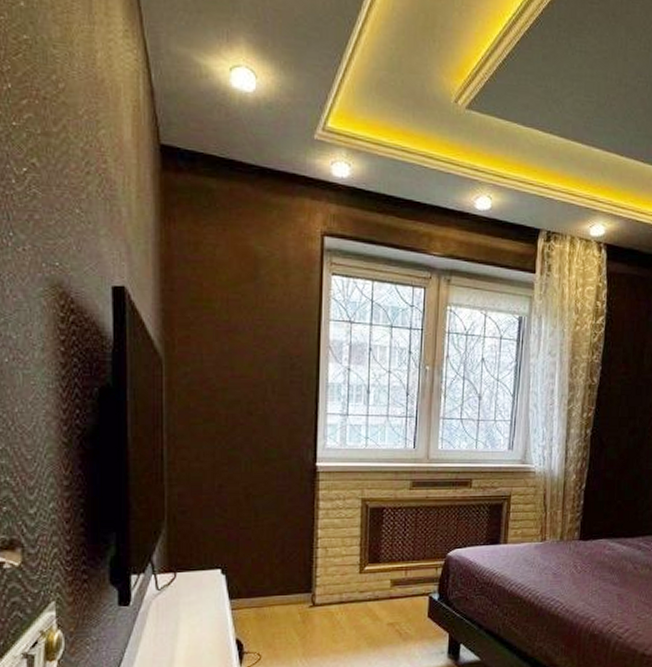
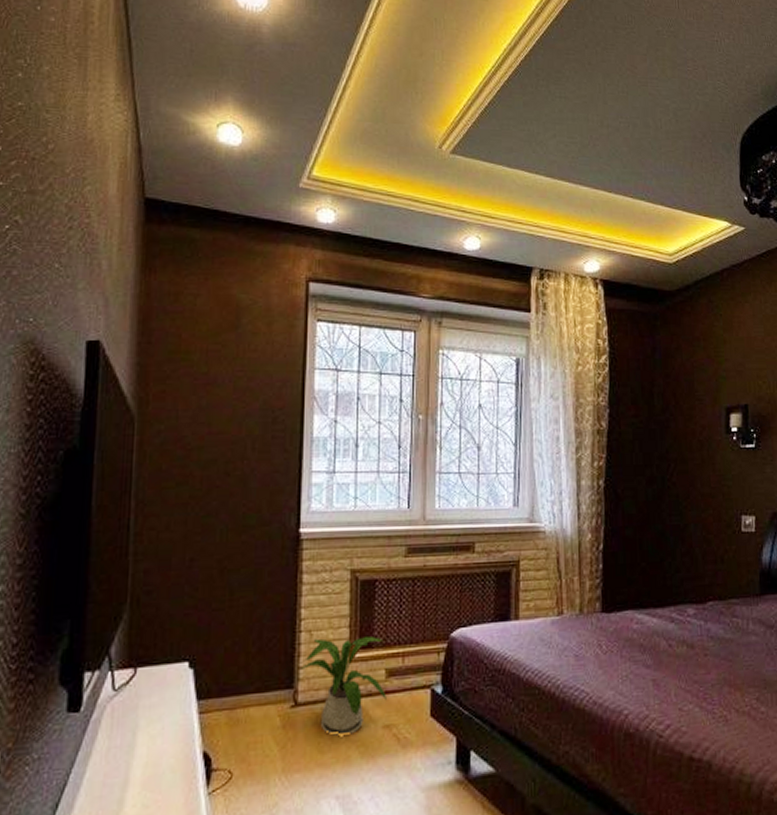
house plant: none [318,554,391,630] -> present [301,636,387,736]

